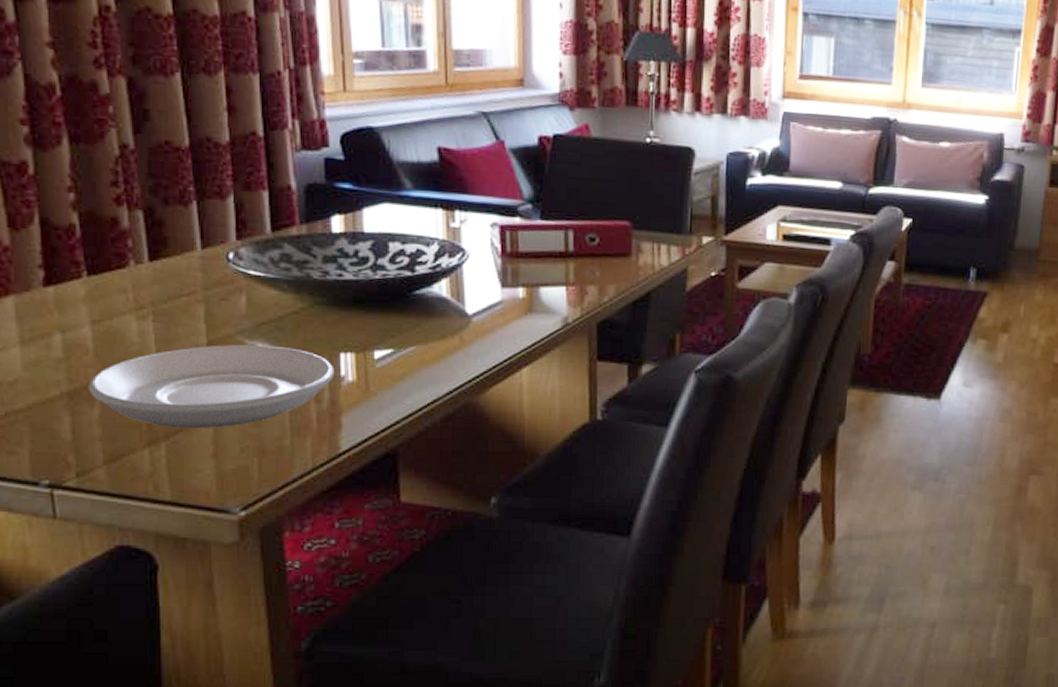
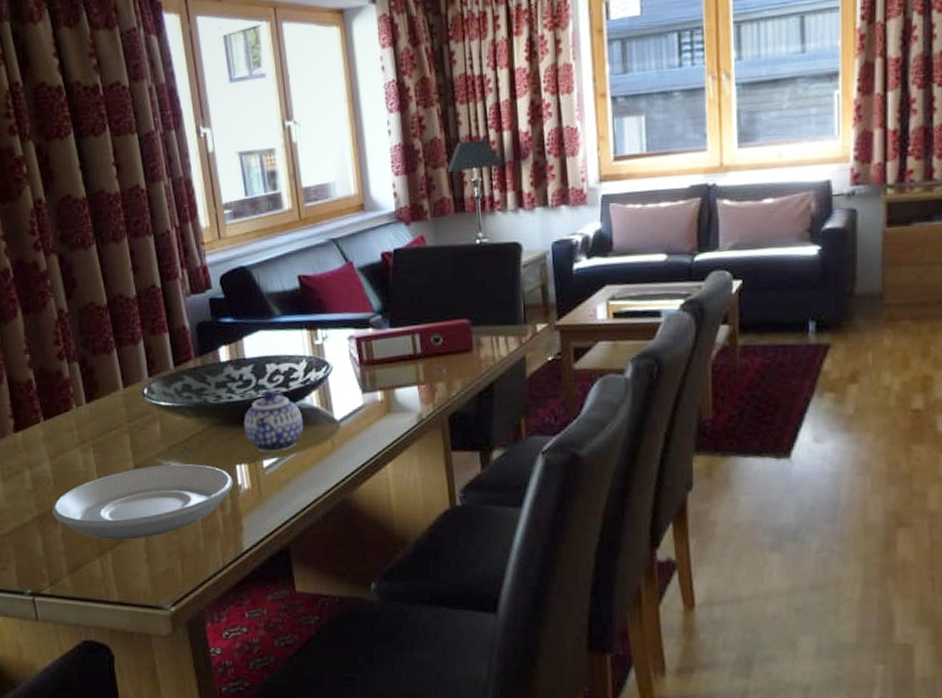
teapot: none [354,271,429,343] -> present [243,390,304,453]

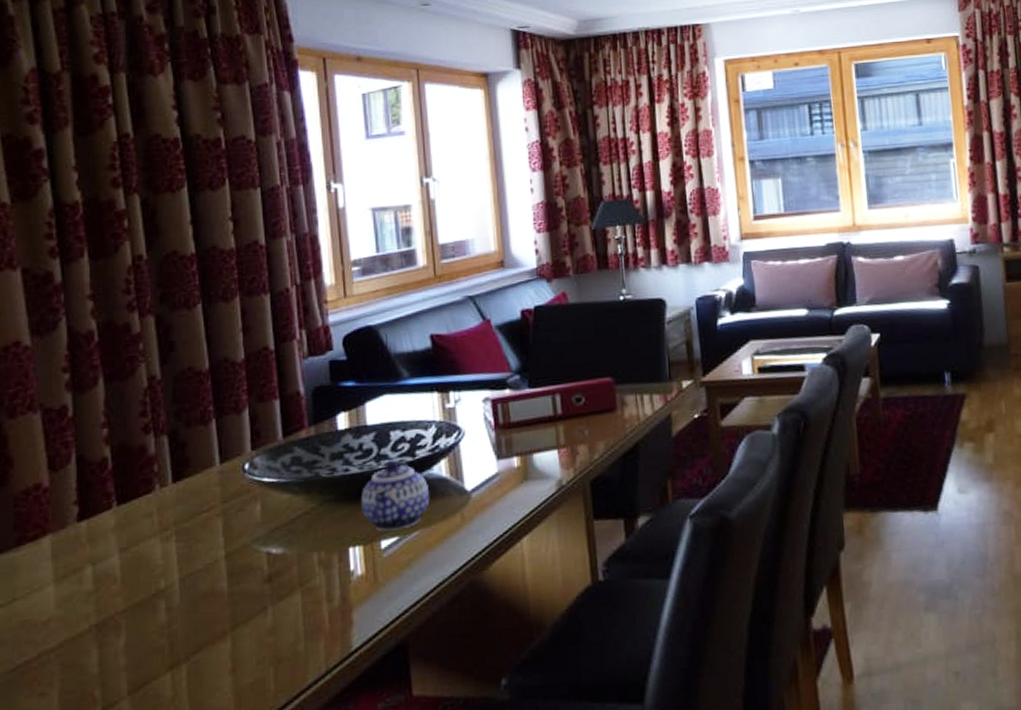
plate: present [52,464,233,540] -> none [116,549,344,648]

